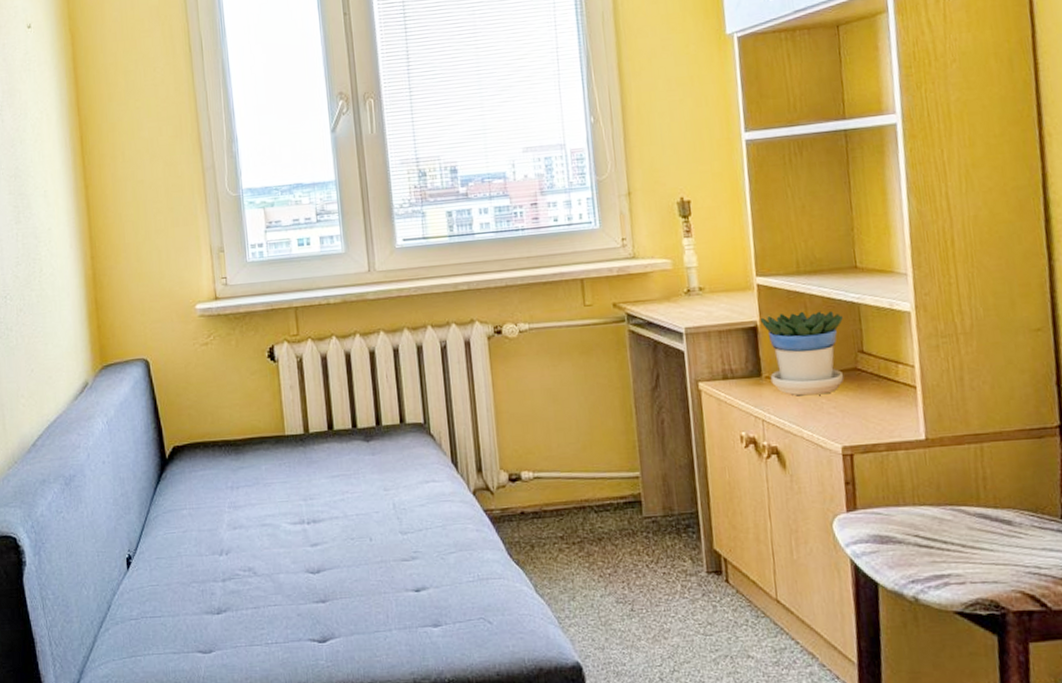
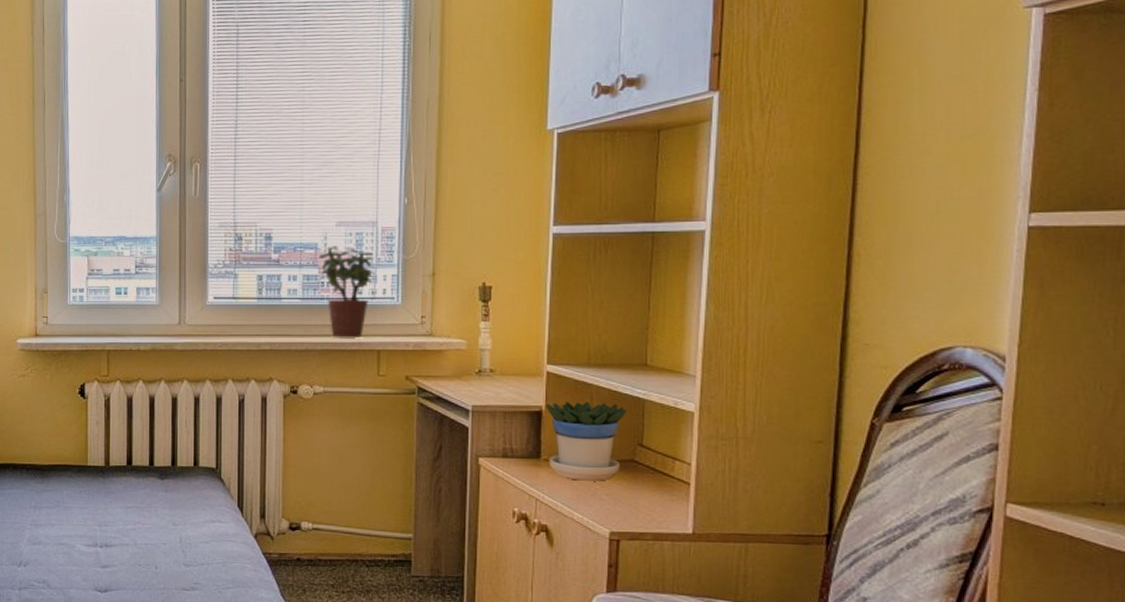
potted plant: none [508,173,569,271] -> present [318,246,376,339]

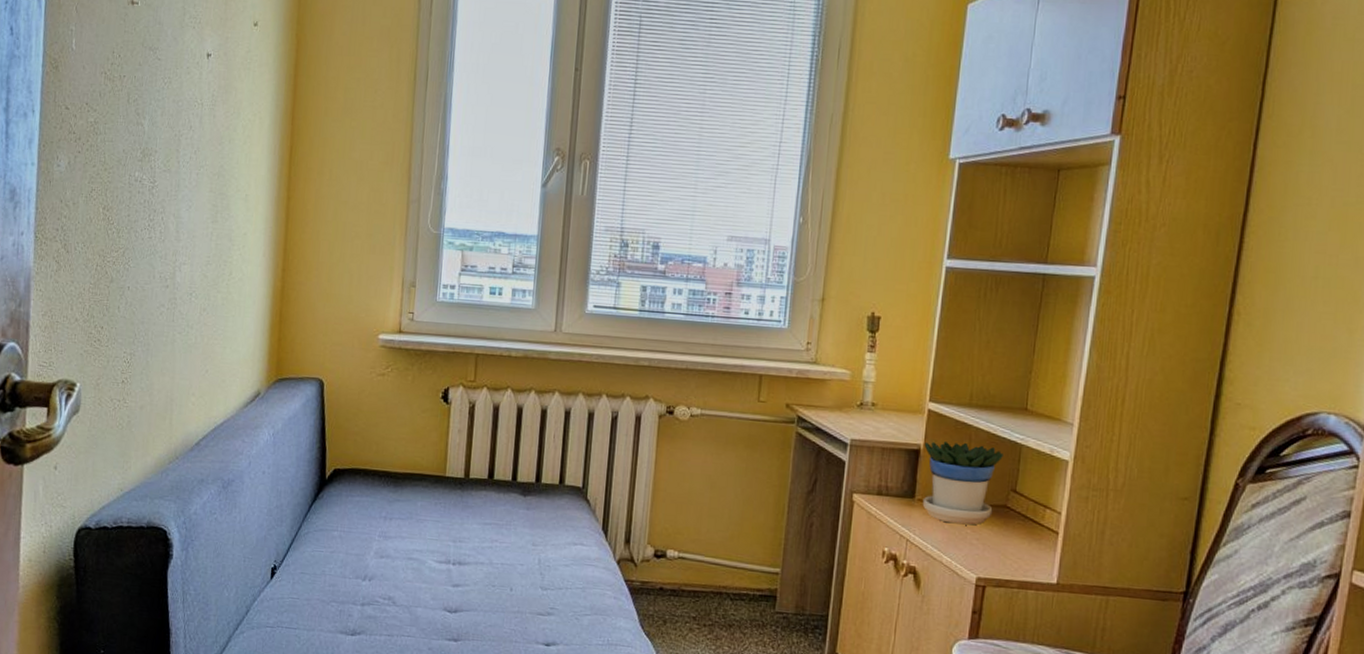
potted plant: present [318,246,376,339] -> none [706,261,764,360]

